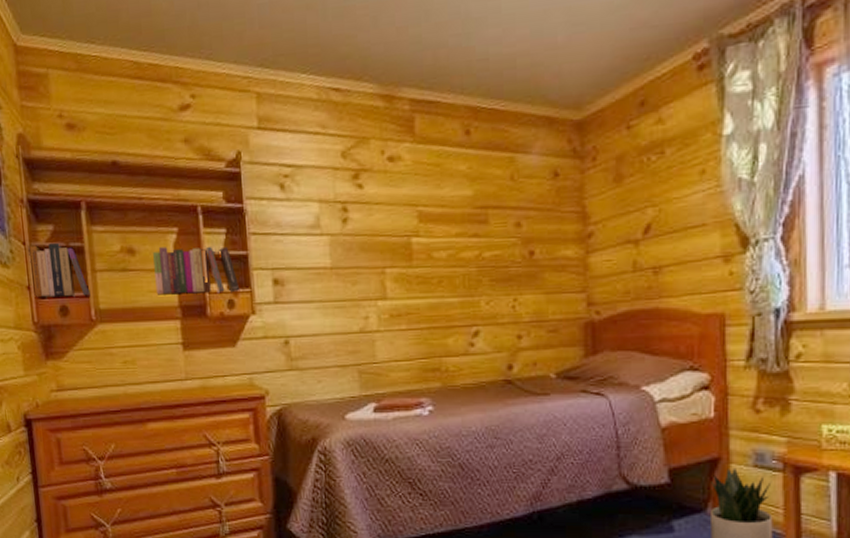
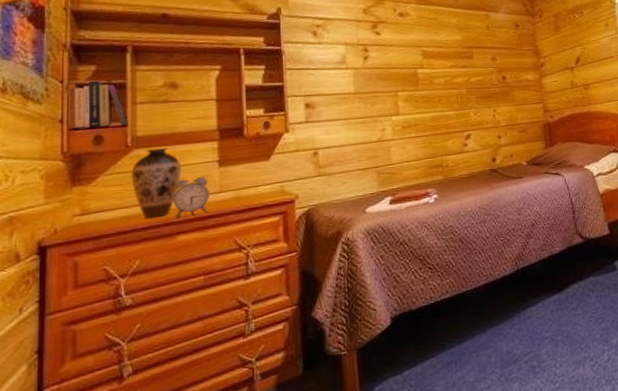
decorative vase: none [98,324,147,402] -> present [131,148,182,219]
alarm clock: none [140,359,176,404] -> present [173,176,209,219]
books: present [153,246,240,297] -> none [196,79,276,123]

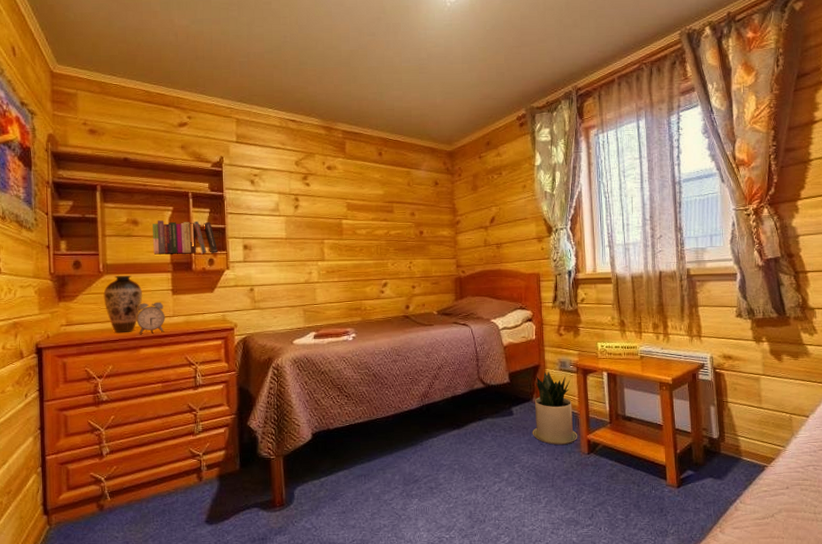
books: present [67,80,128,131] -> none [51,214,100,256]
books: none [196,79,276,123] -> present [153,220,219,256]

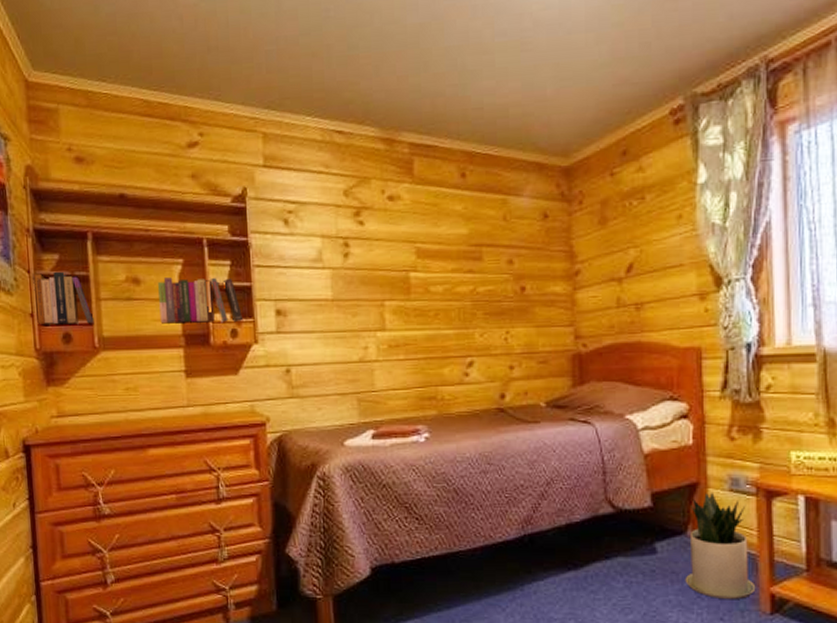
books: none [51,214,100,256] -> present [34,271,94,327]
decorative vase: present [103,275,143,334] -> none [100,351,149,428]
alarm clock: present [136,301,165,335] -> none [142,387,178,431]

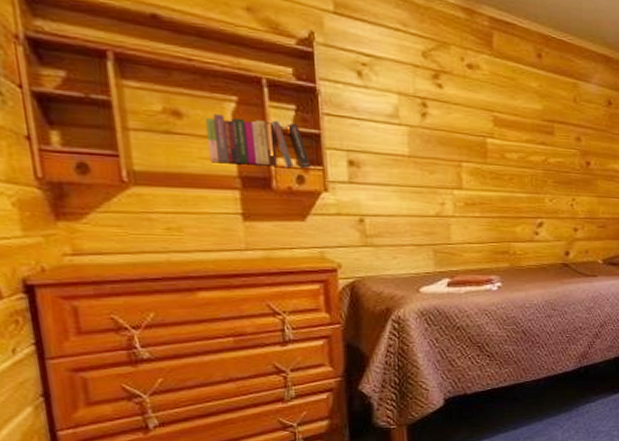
books: present [34,271,94,327] -> none [29,90,121,157]

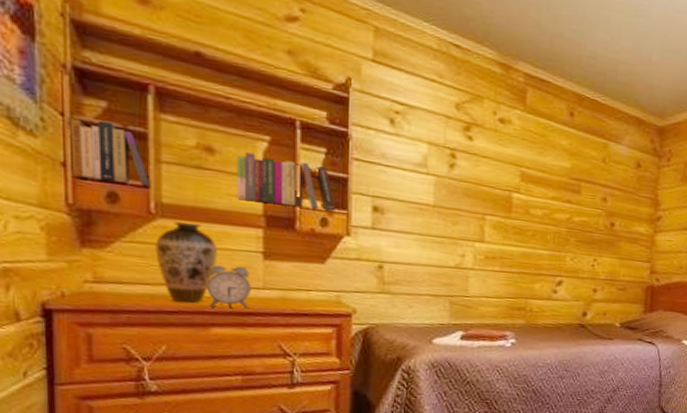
books: none [29,90,121,157] -> present [70,118,151,188]
decorative vase: none [131,188,197,270] -> present [155,221,218,304]
alarm clock: none [188,229,234,273] -> present [206,265,251,309]

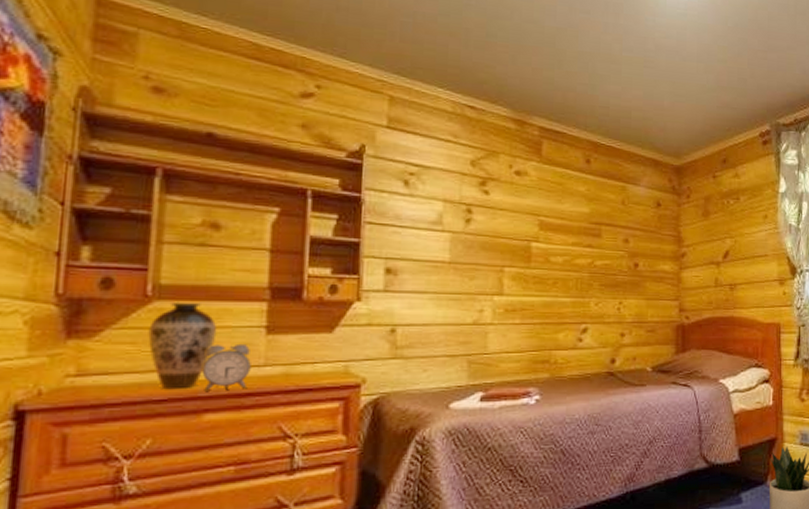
books: present [70,118,151,188] -> none [65,206,150,270]
books: present [237,152,336,212] -> none [241,225,347,279]

